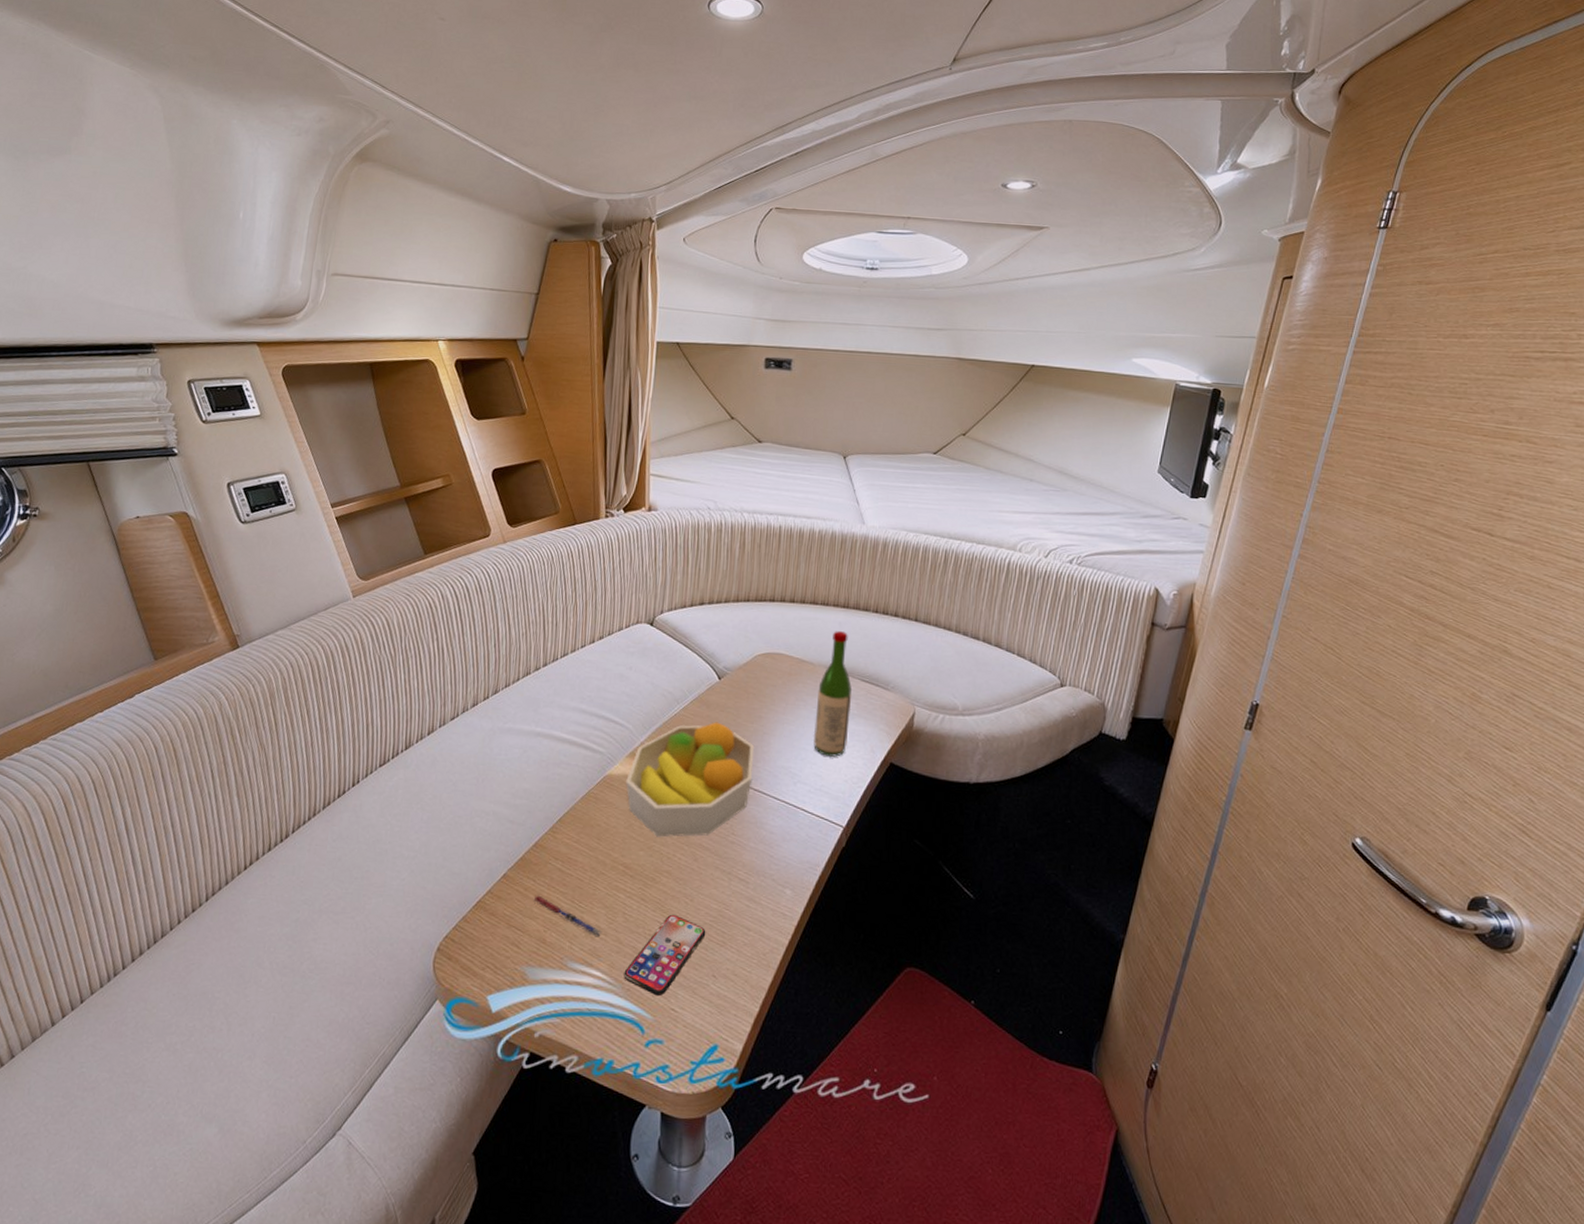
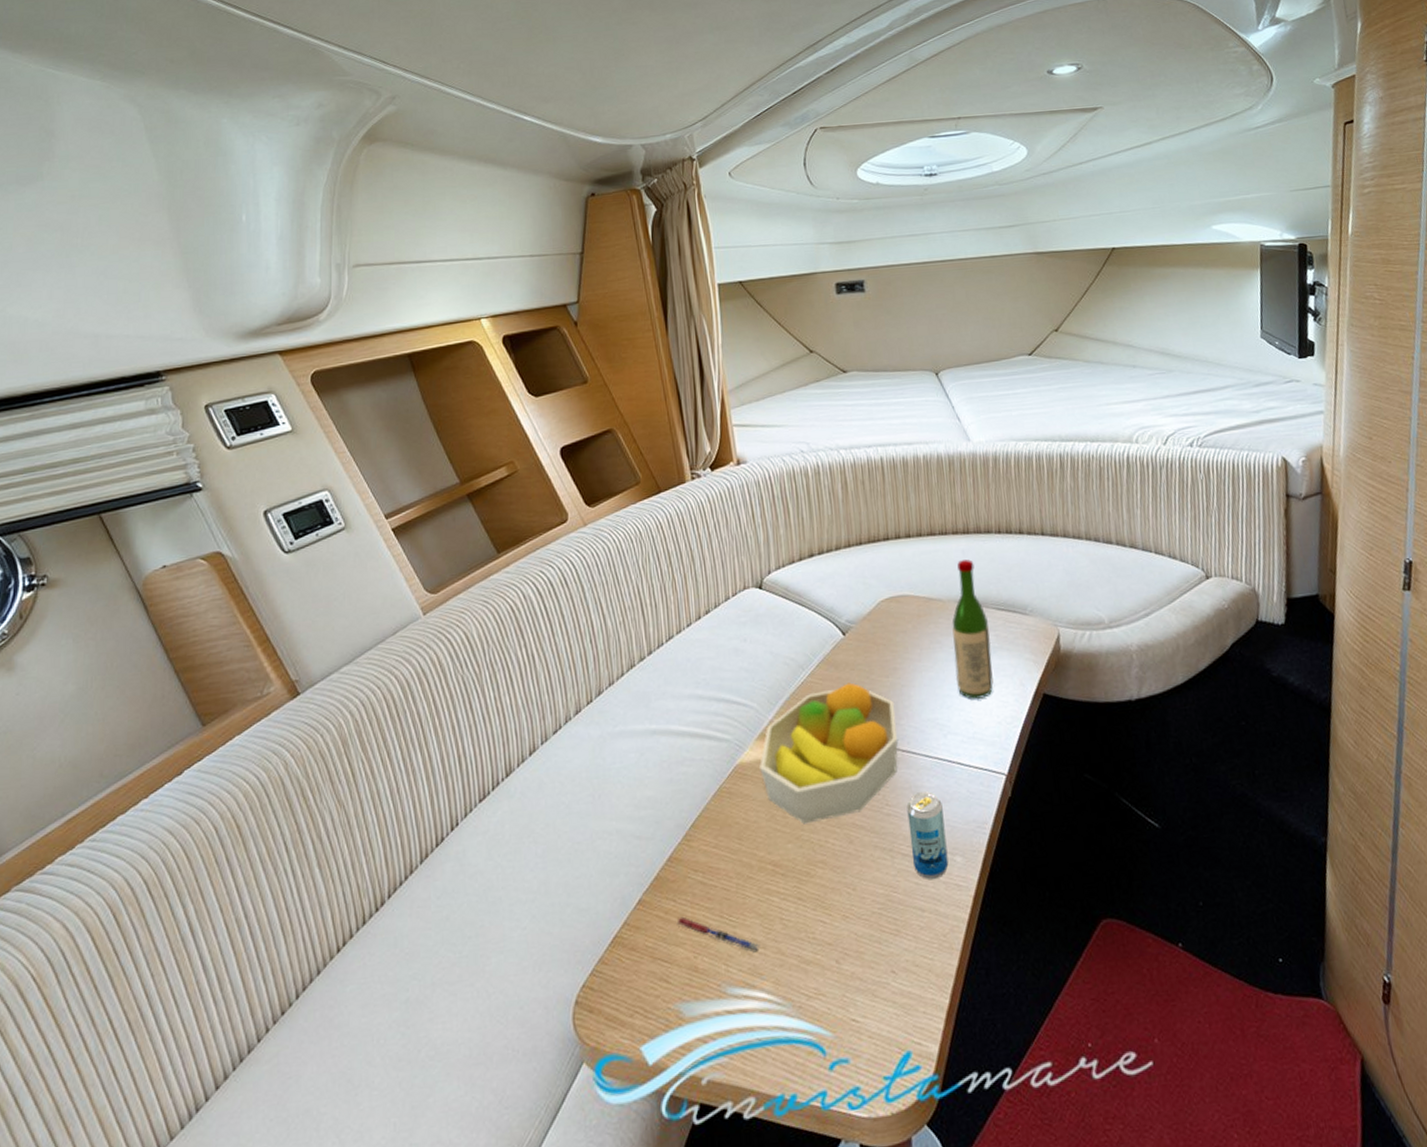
smartphone: present [624,914,706,997] -> none [792,909,876,1008]
beverage can: none [747,828,782,906] -> present [906,791,949,880]

